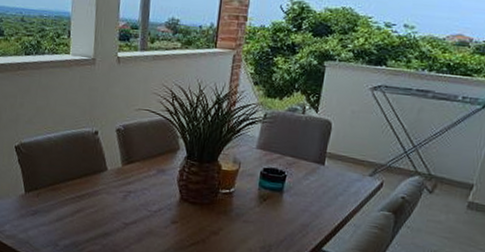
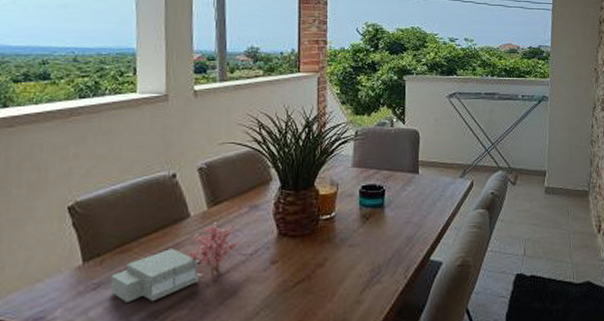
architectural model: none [44,178,147,234] -> present [110,222,240,302]

